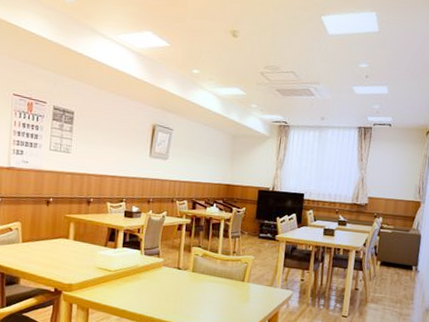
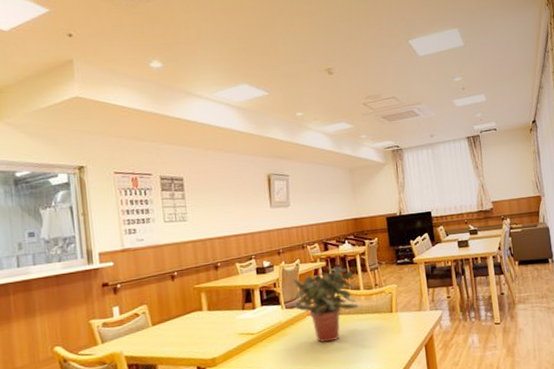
potted plant: none [151,225,215,295] -> present [292,265,360,344]

